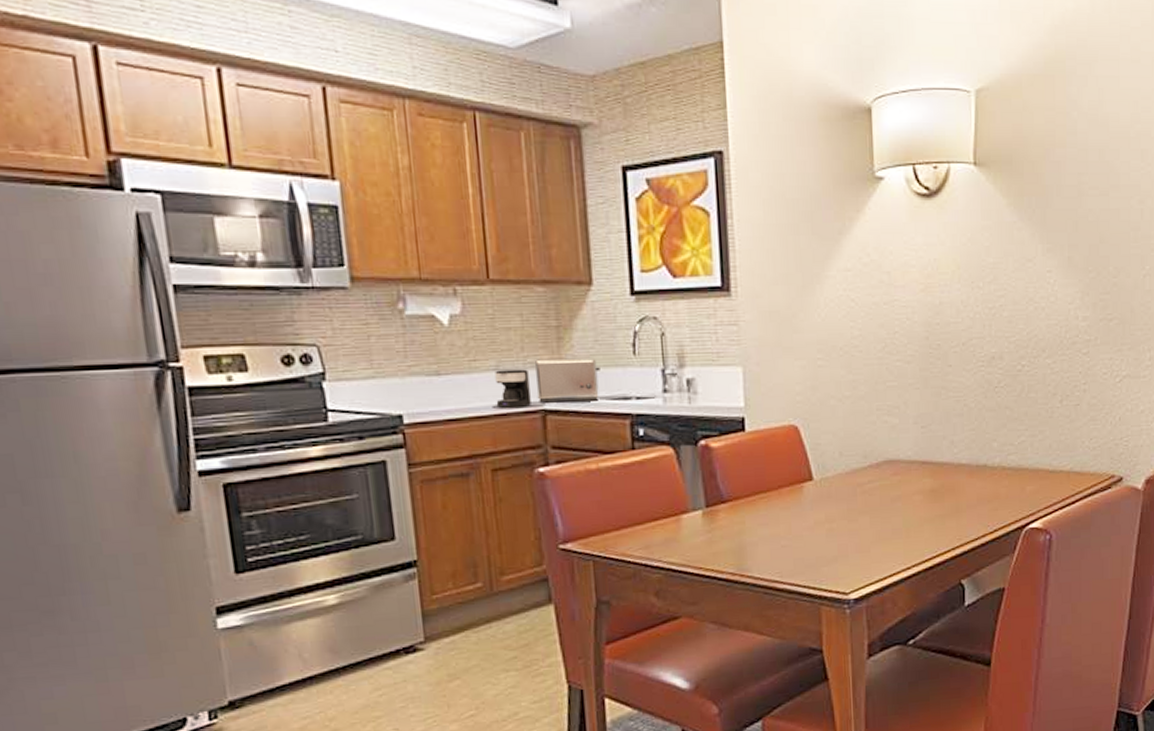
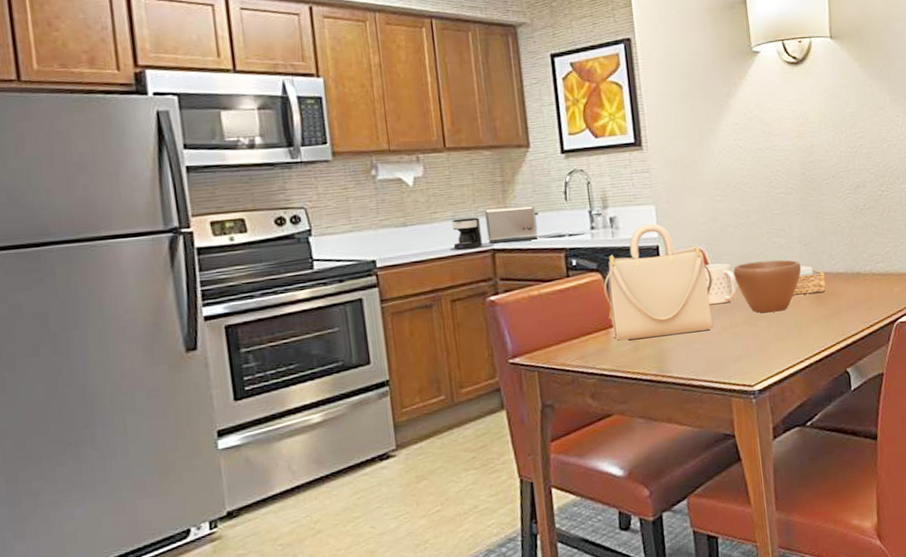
handbag: none [675,389,808,530] -> present [603,223,713,341]
mug: none [799,444,836,494] -> present [705,263,737,305]
bowl: none [833,443,916,508] -> present [733,260,802,313]
napkin holder: none [904,452,944,488] -> present [793,265,826,296]

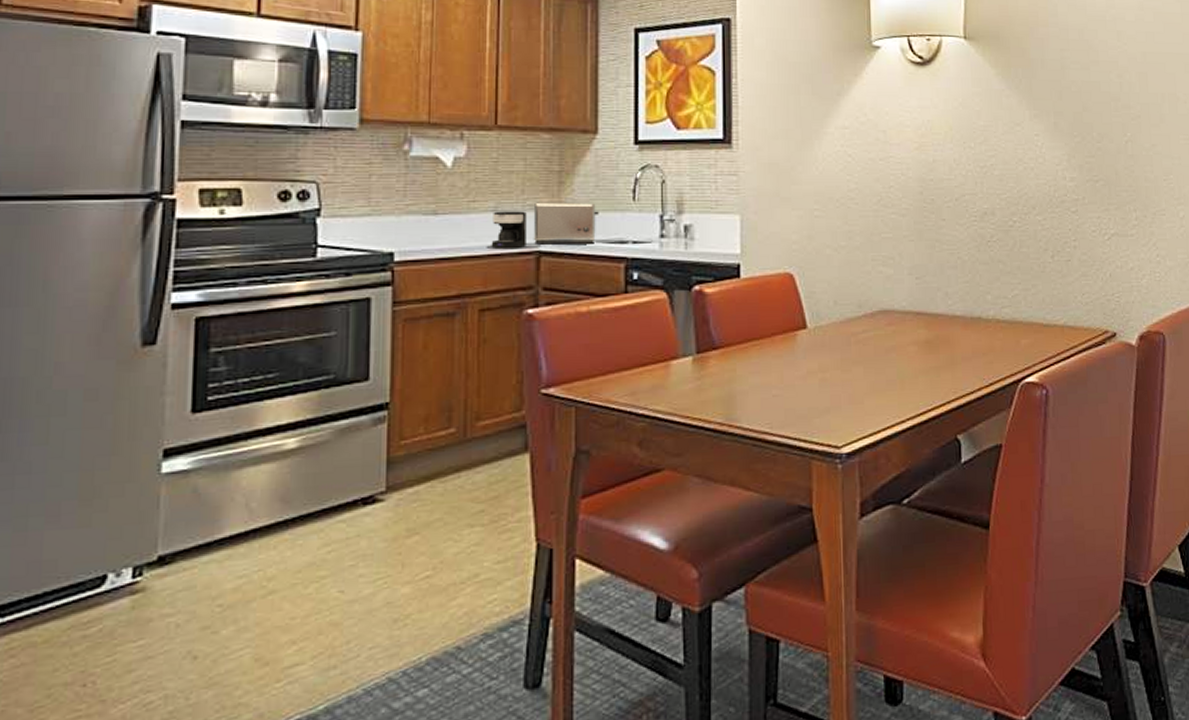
handbag: present [603,223,713,341] -> none [668,236,802,377]
mug: present [705,263,737,305] -> none [793,292,830,342]
bowl: present [733,260,802,313] -> none [828,293,911,358]
napkin holder: present [793,265,826,296] -> none [898,302,939,339]

